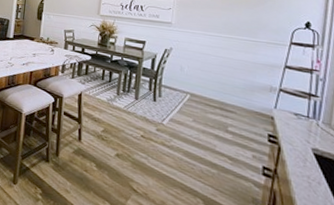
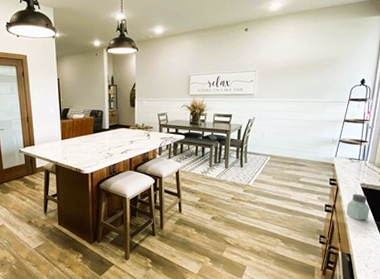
saltshaker: none [293,159,328,199] -> present [346,193,370,220]

